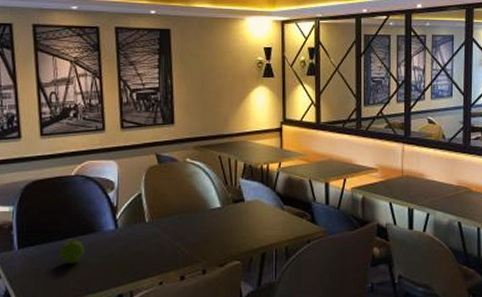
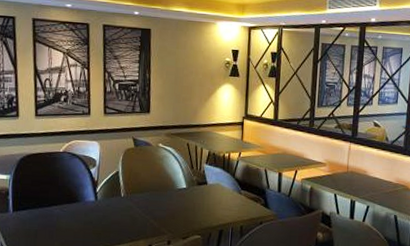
fruit: present [60,238,84,265] -> none [47,206,68,228]

